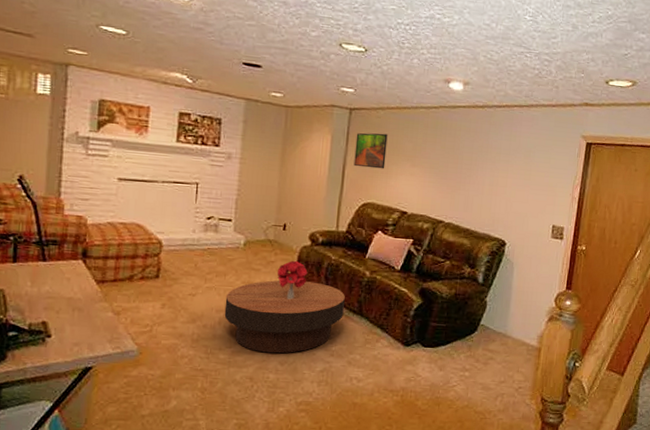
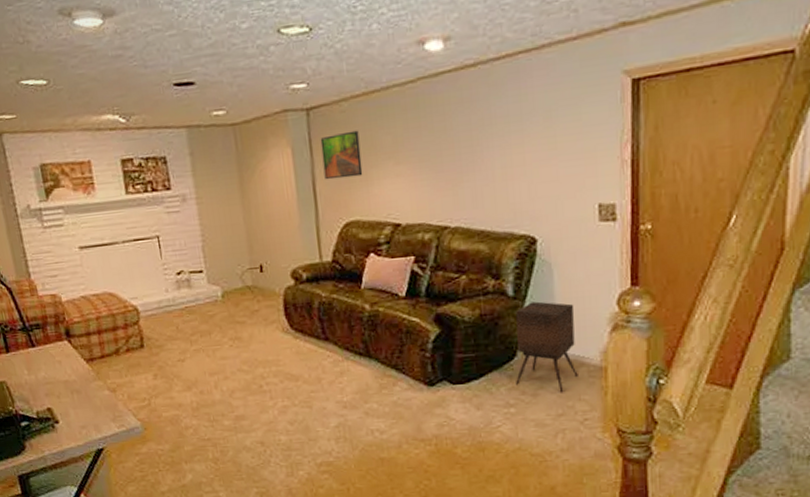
coffee table: present [224,280,345,354] -> none [215,326,349,414]
bouquet: present [277,260,308,300] -> none [264,305,299,351]
side table: none [472,290,525,365] -> present [515,301,578,393]

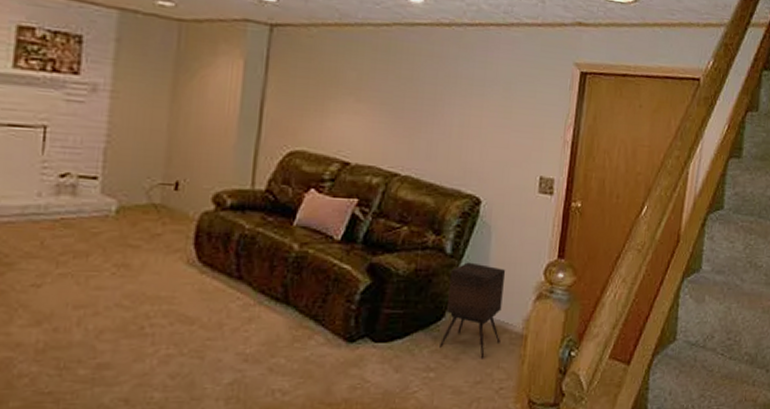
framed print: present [320,130,363,180] -> none [276,57,323,106]

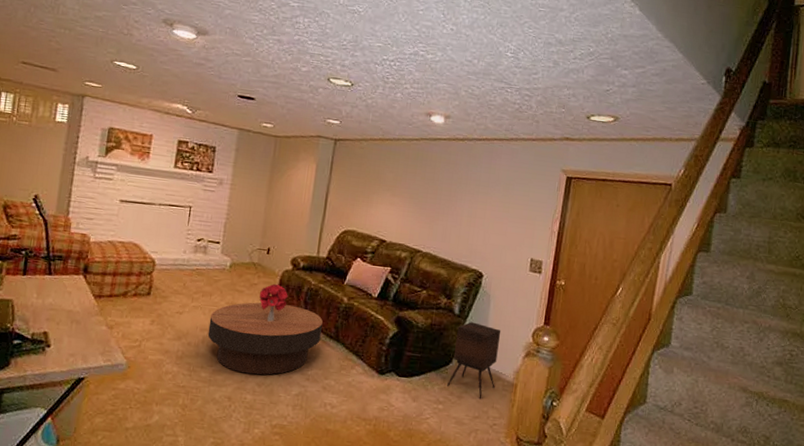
coffee table: none [85,260,264,363] -> present [208,302,323,375]
bouquet: none [165,231,211,286] -> present [259,283,288,322]

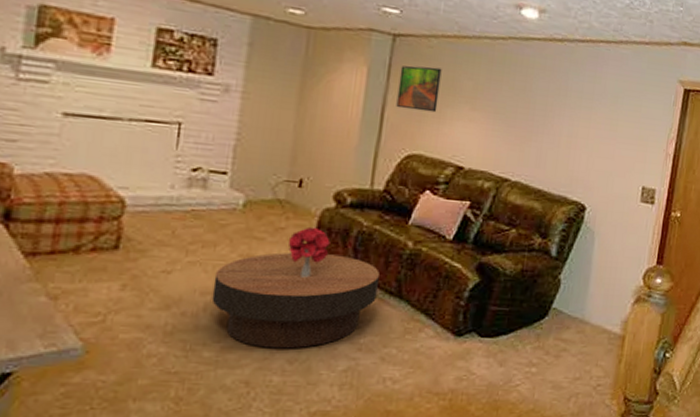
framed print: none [336,162,370,198] -> present [396,66,442,113]
side table: present [446,322,501,399] -> none [541,265,607,357]

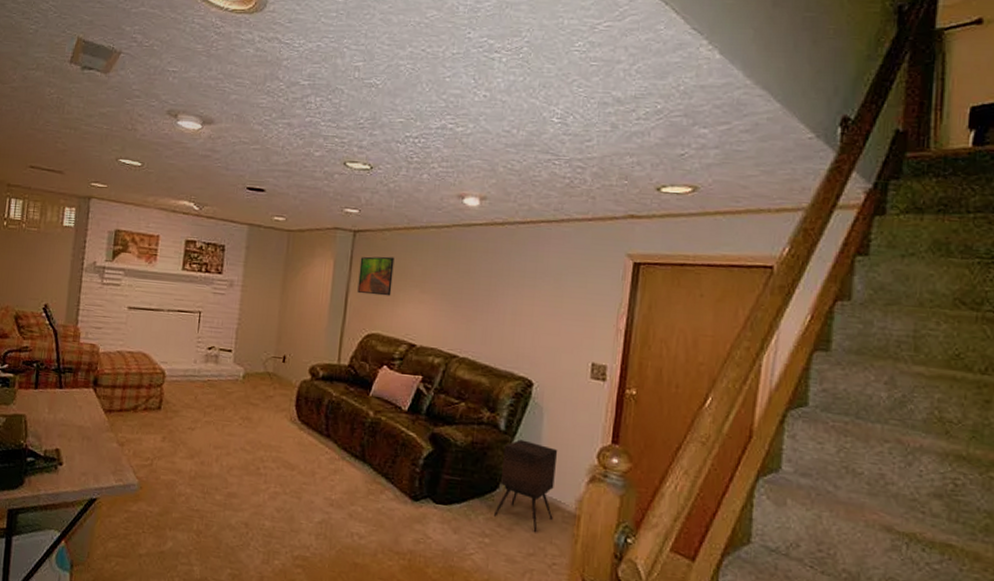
coffee table: present [212,252,380,349] -> none [221,416,346,499]
bouquet: present [287,226,330,278] -> none [275,395,307,439]
side table: none [541,265,607,357] -> present [493,439,558,533]

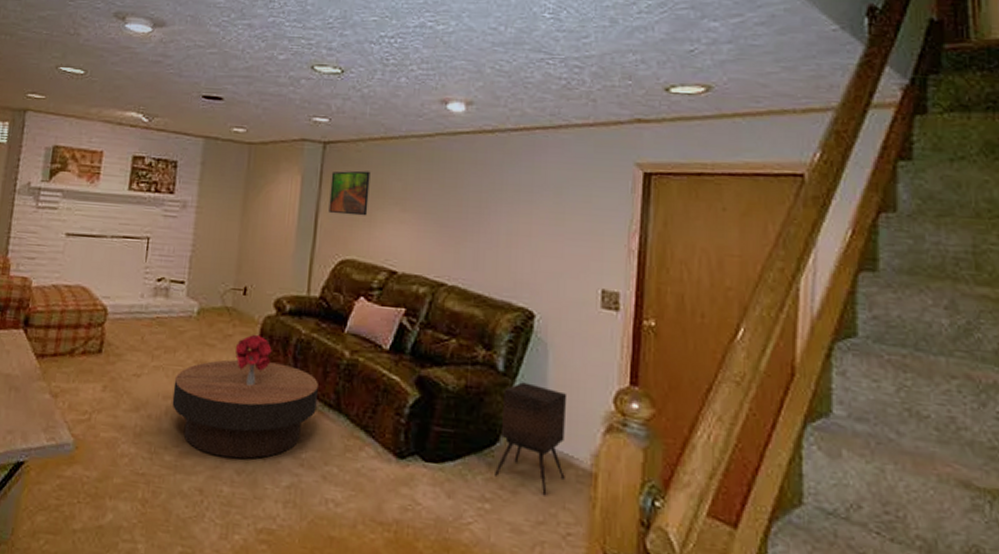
coffee table: none [221,416,346,499] -> present [172,359,318,459]
bouquet: none [275,395,307,439] -> present [235,334,272,386]

